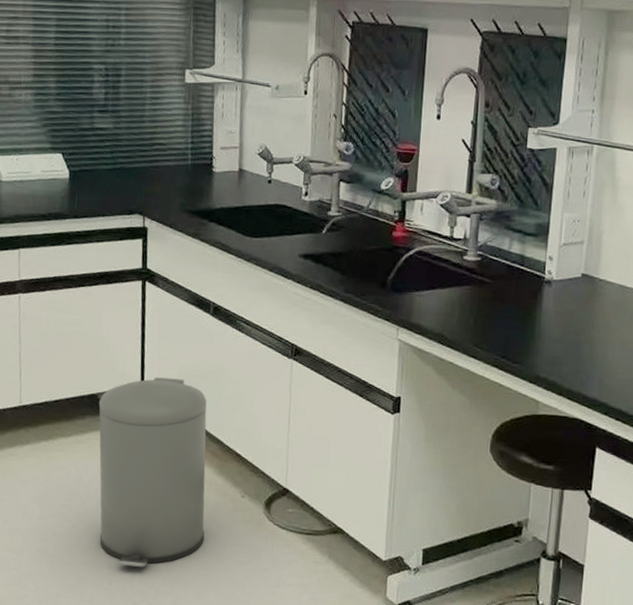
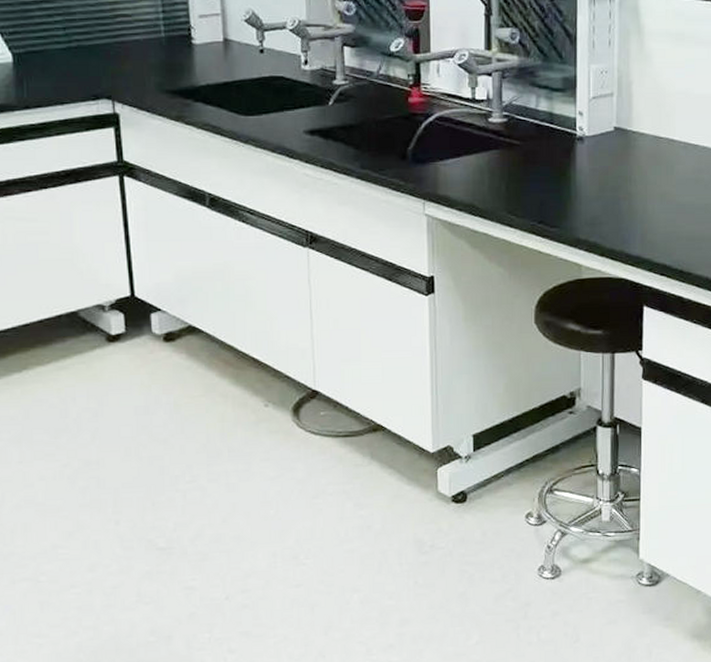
pedal bin: present [98,377,207,567] -> none [80,283,225,501]

